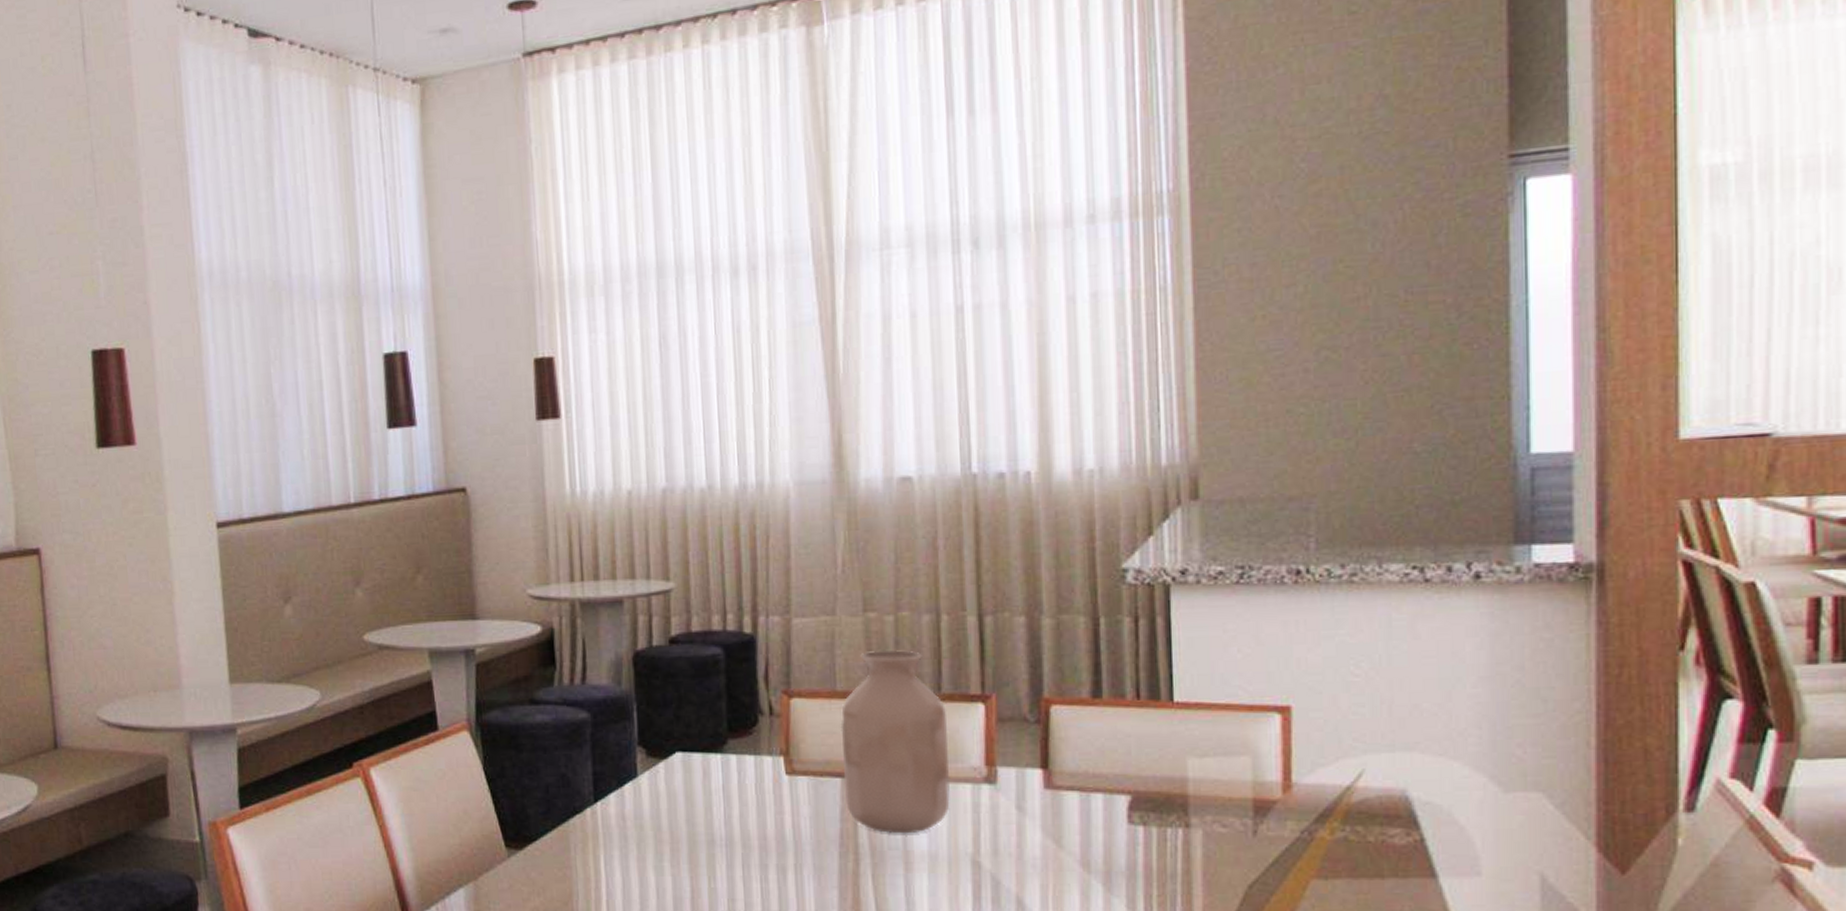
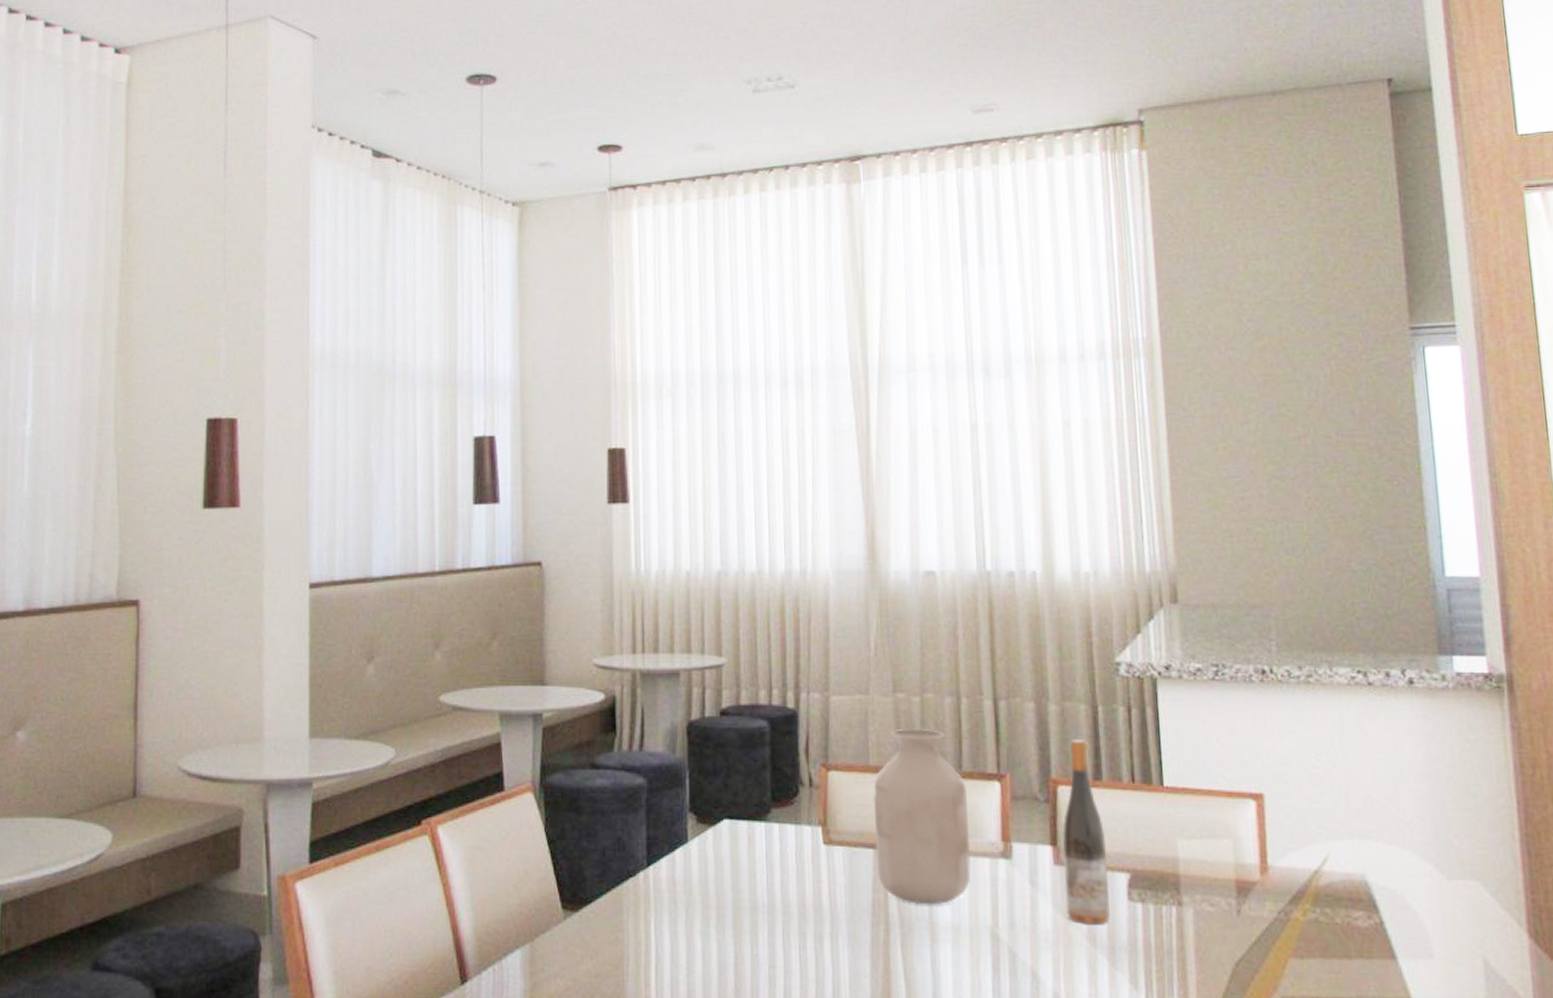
wine bottle: none [1053,654,1107,849] -> present [1061,738,1110,924]

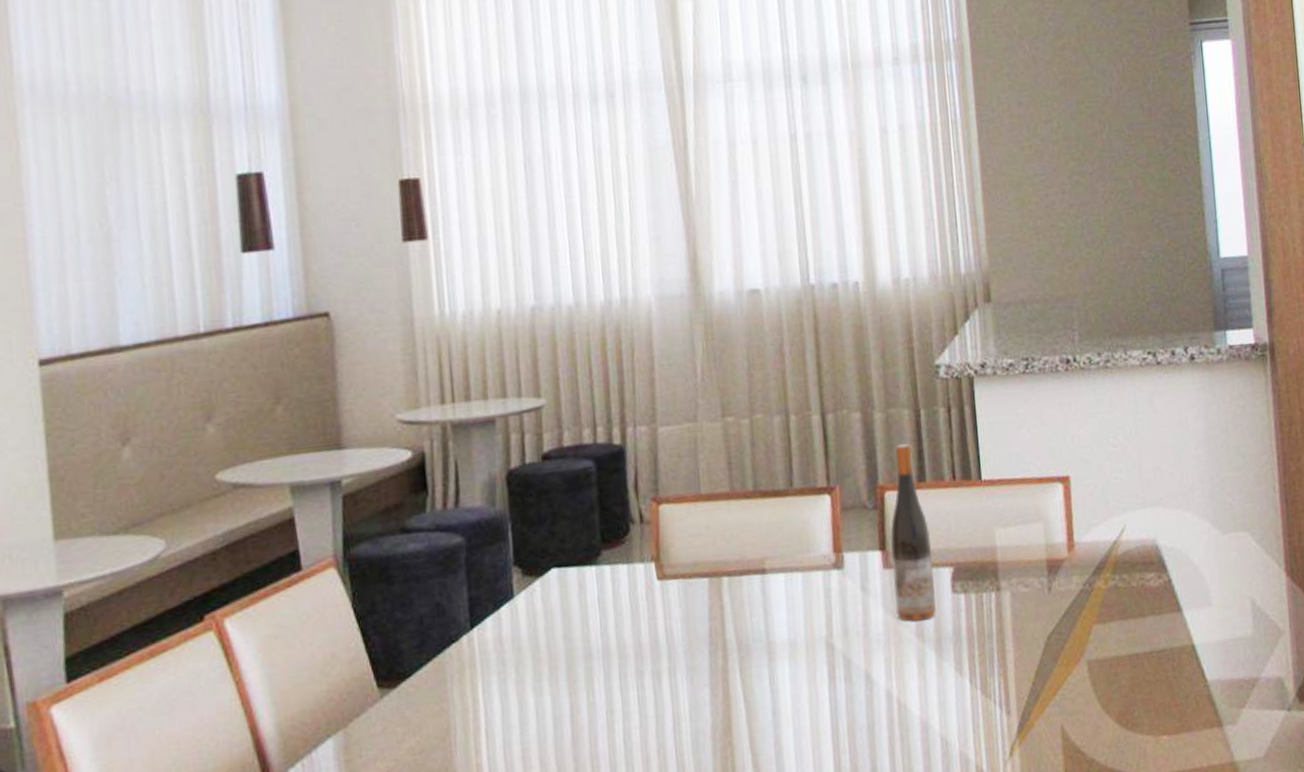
vase: present [873,728,971,904] -> none [705,450,806,626]

